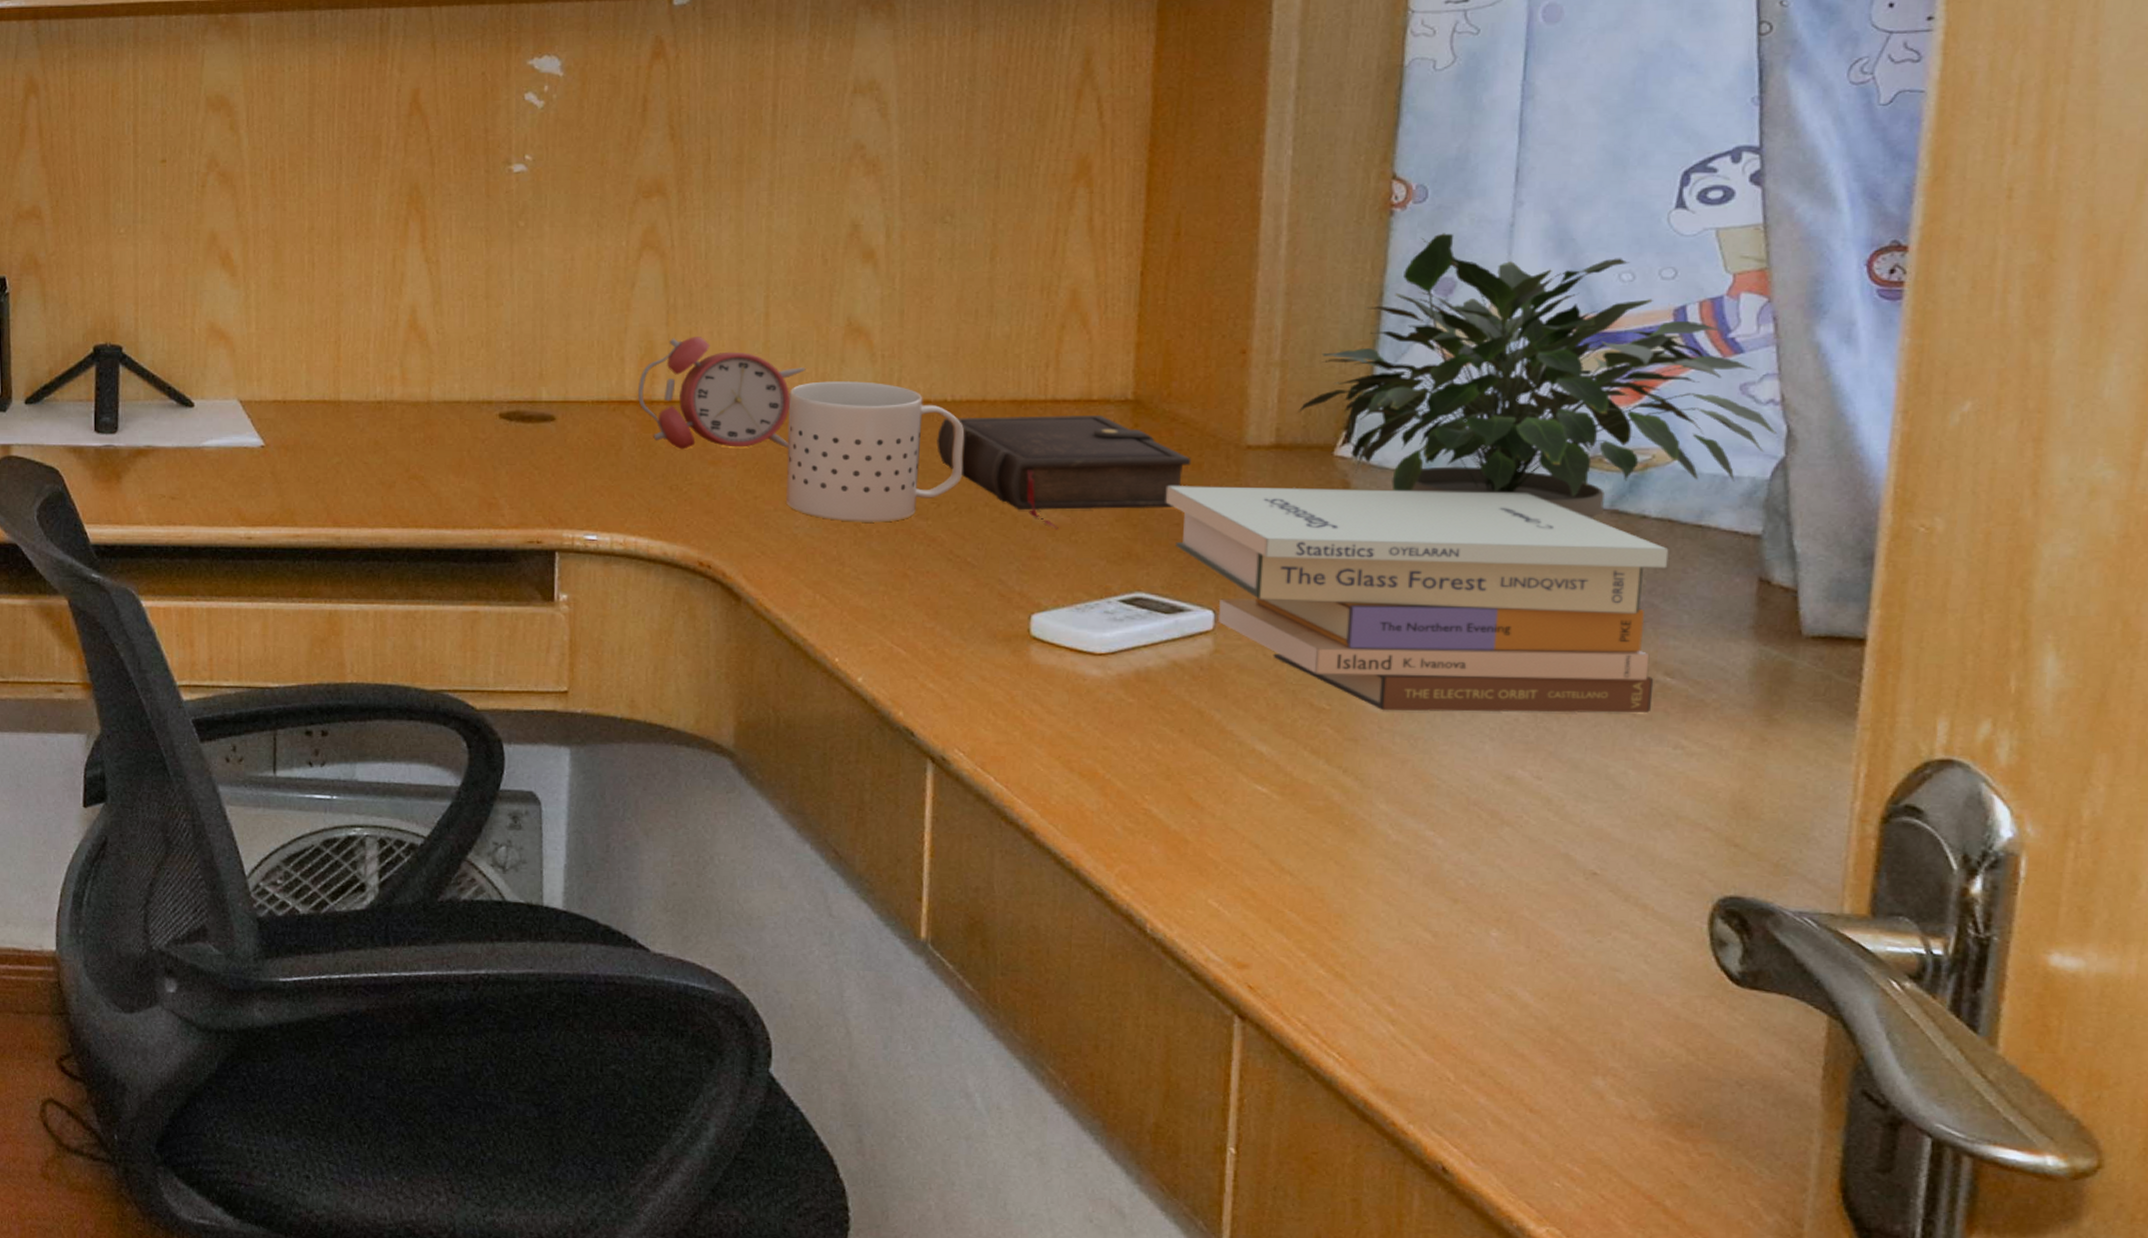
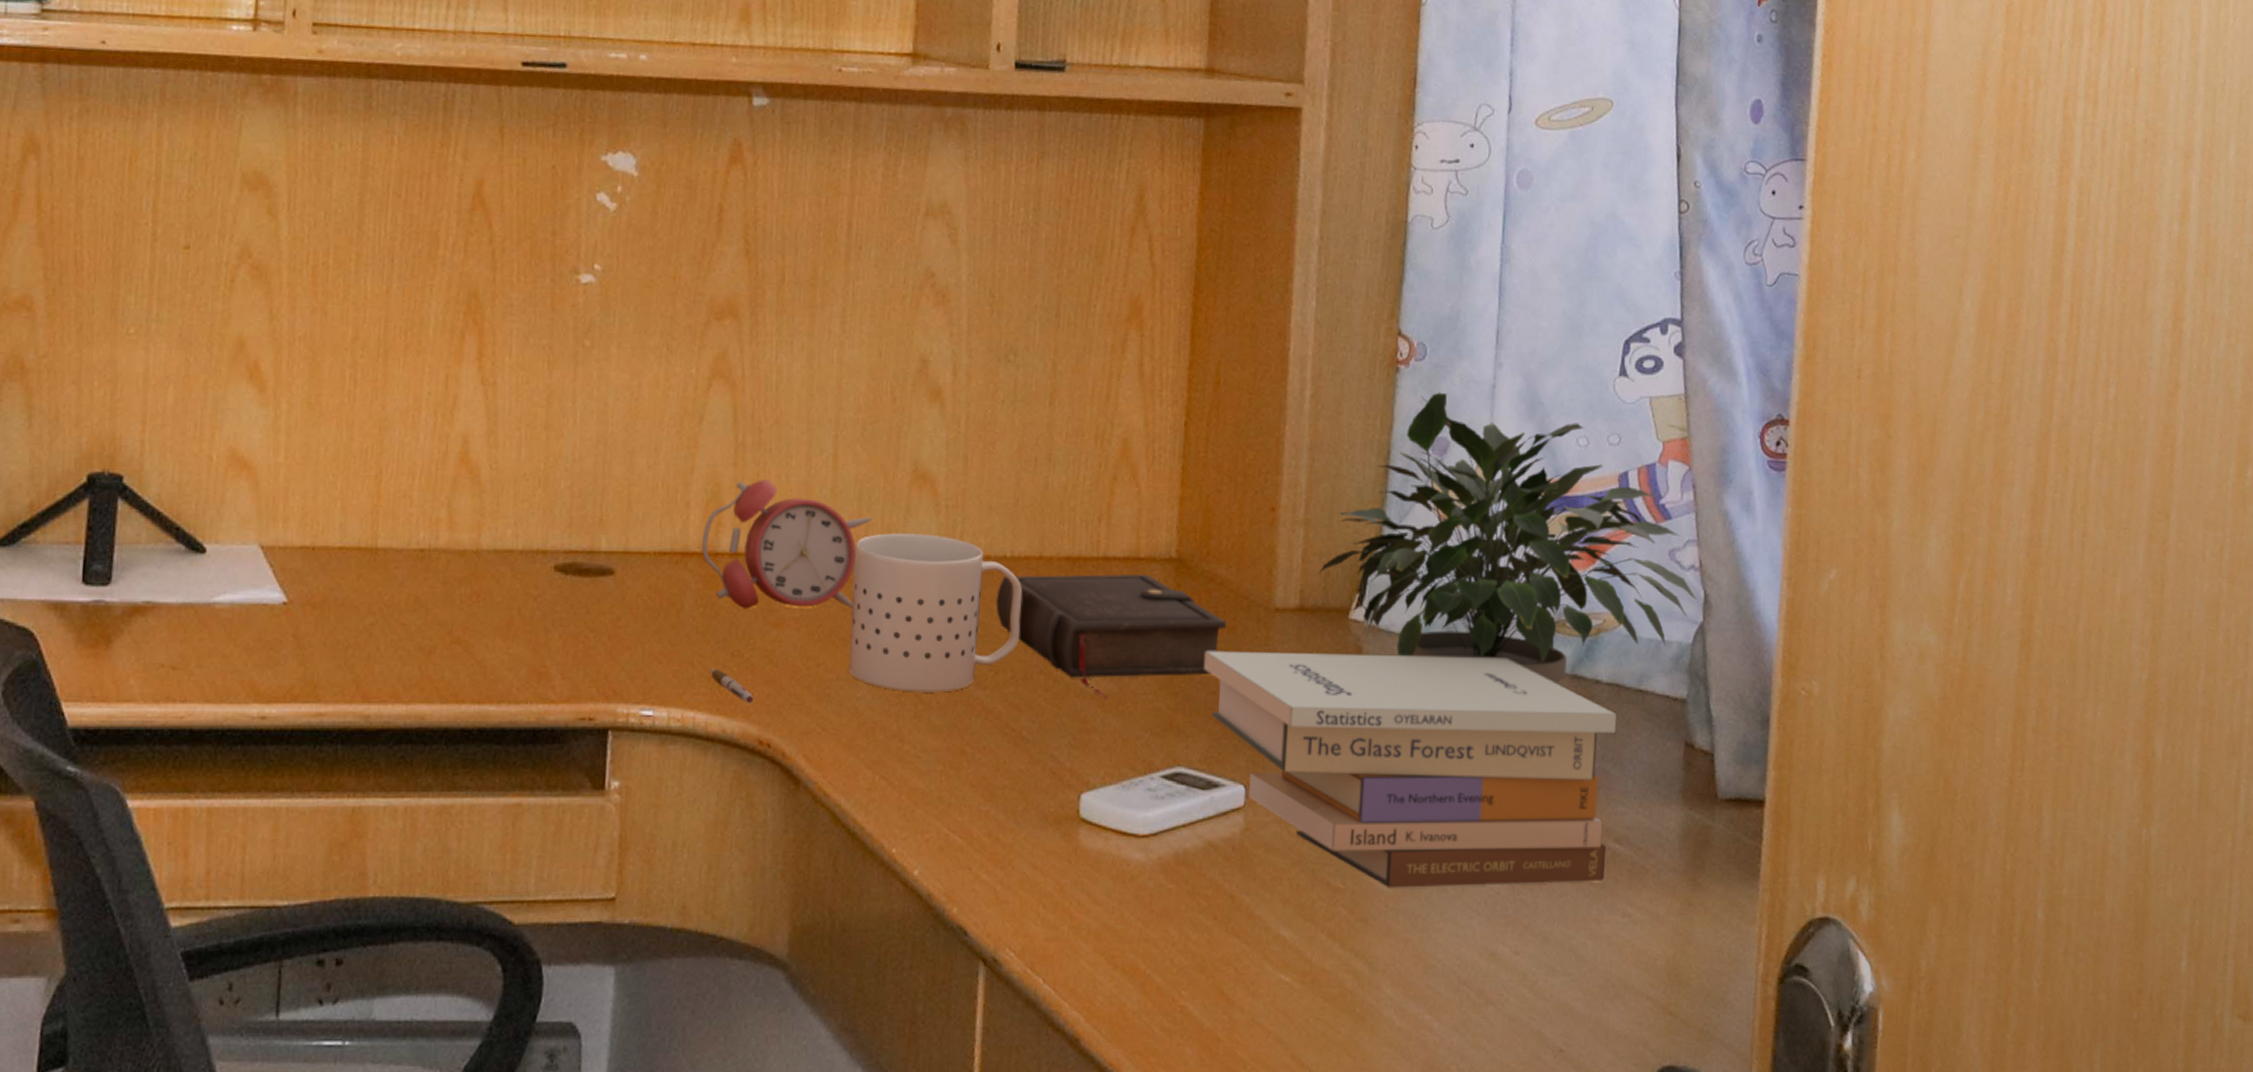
pen: none [650,500,693,531] -> present [710,669,754,704]

